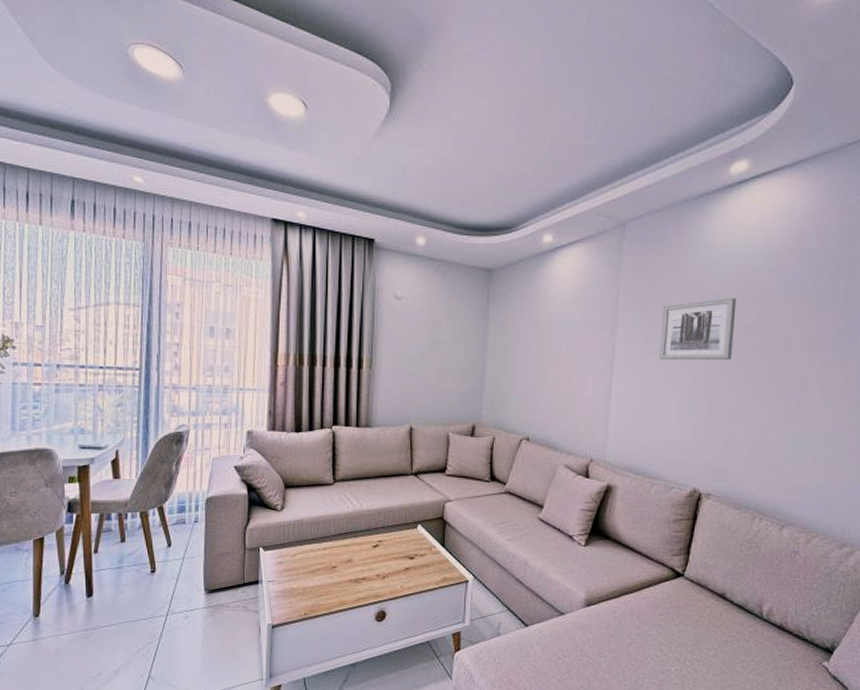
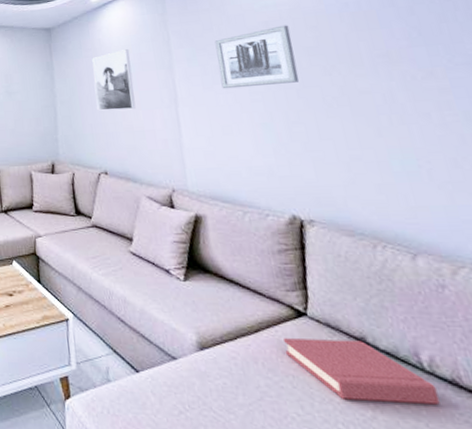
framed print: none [529,305,575,374] -> present [92,49,136,111]
hardback book: none [658,595,767,644] -> present [284,338,440,405]

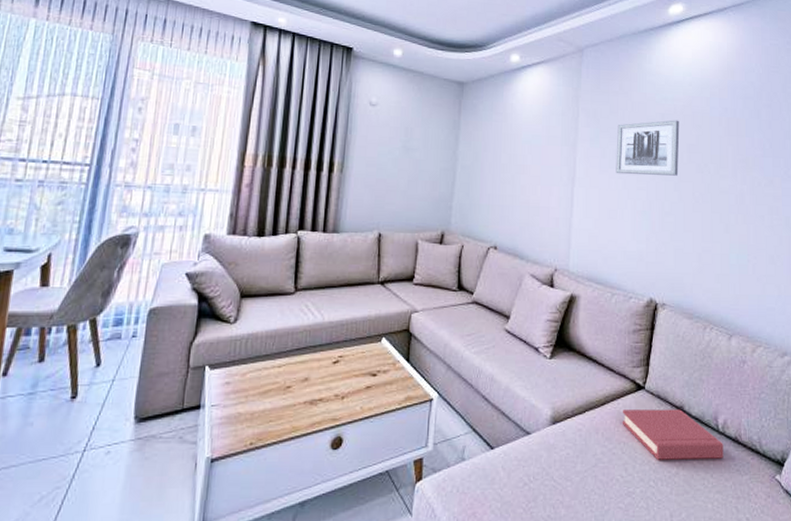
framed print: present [92,49,136,111] -> none [497,119,540,184]

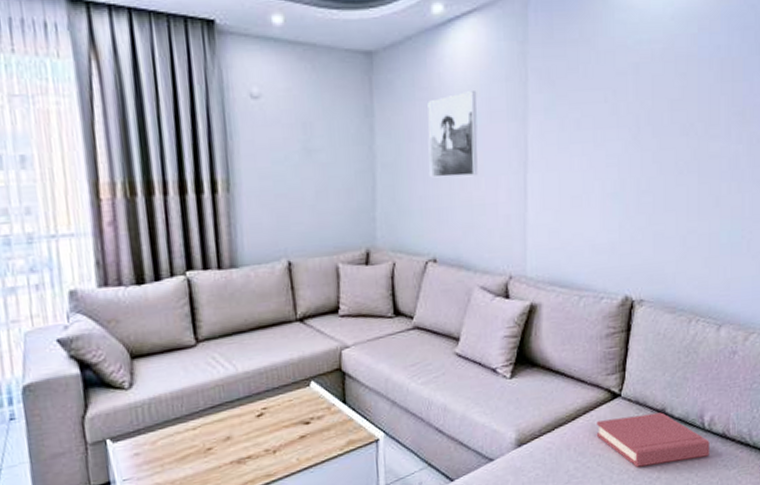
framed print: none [497,119,540,184] -> present [427,91,478,178]
wall art: present [616,120,680,176] -> none [578,69,659,150]

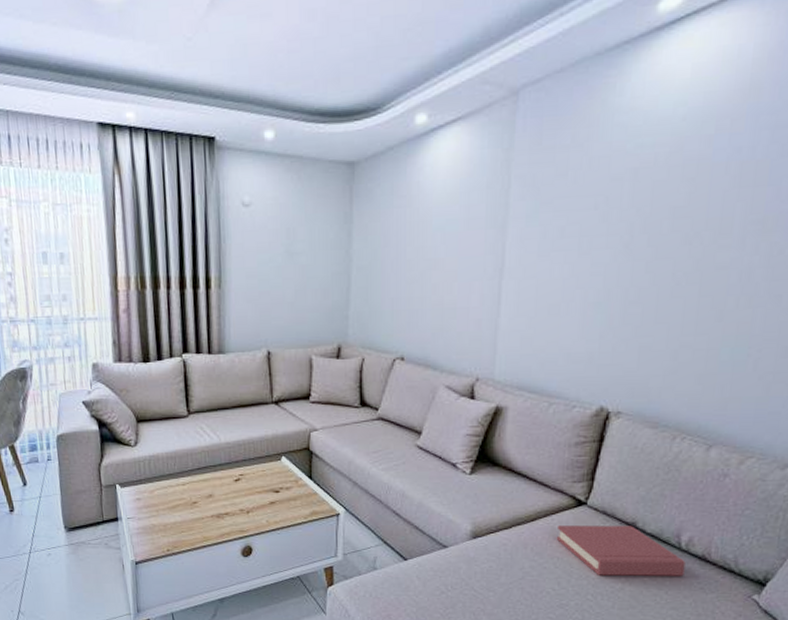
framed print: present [427,91,478,178] -> none [401,199,456,281]

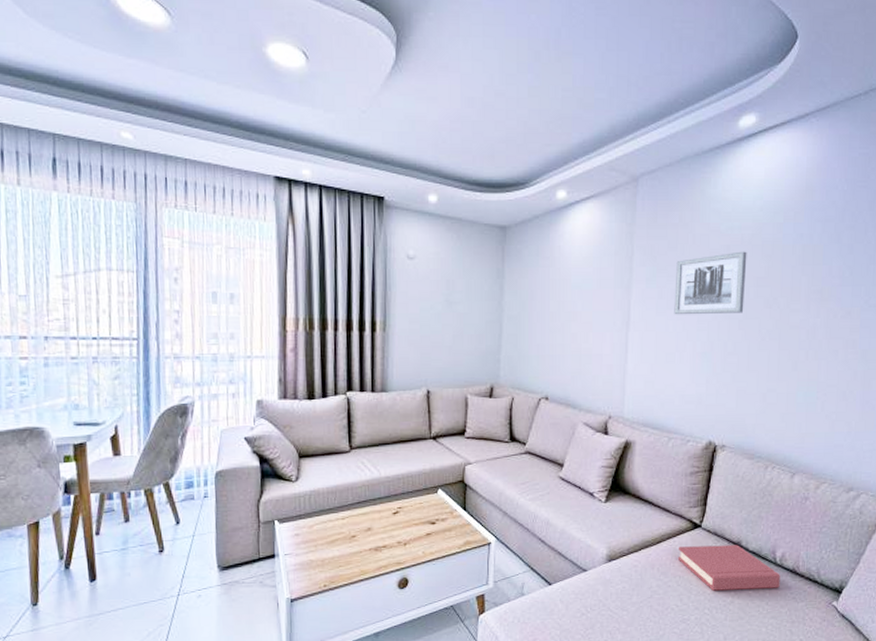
wall art: none [561,174,662,258] -> present [674,251,747,315]

